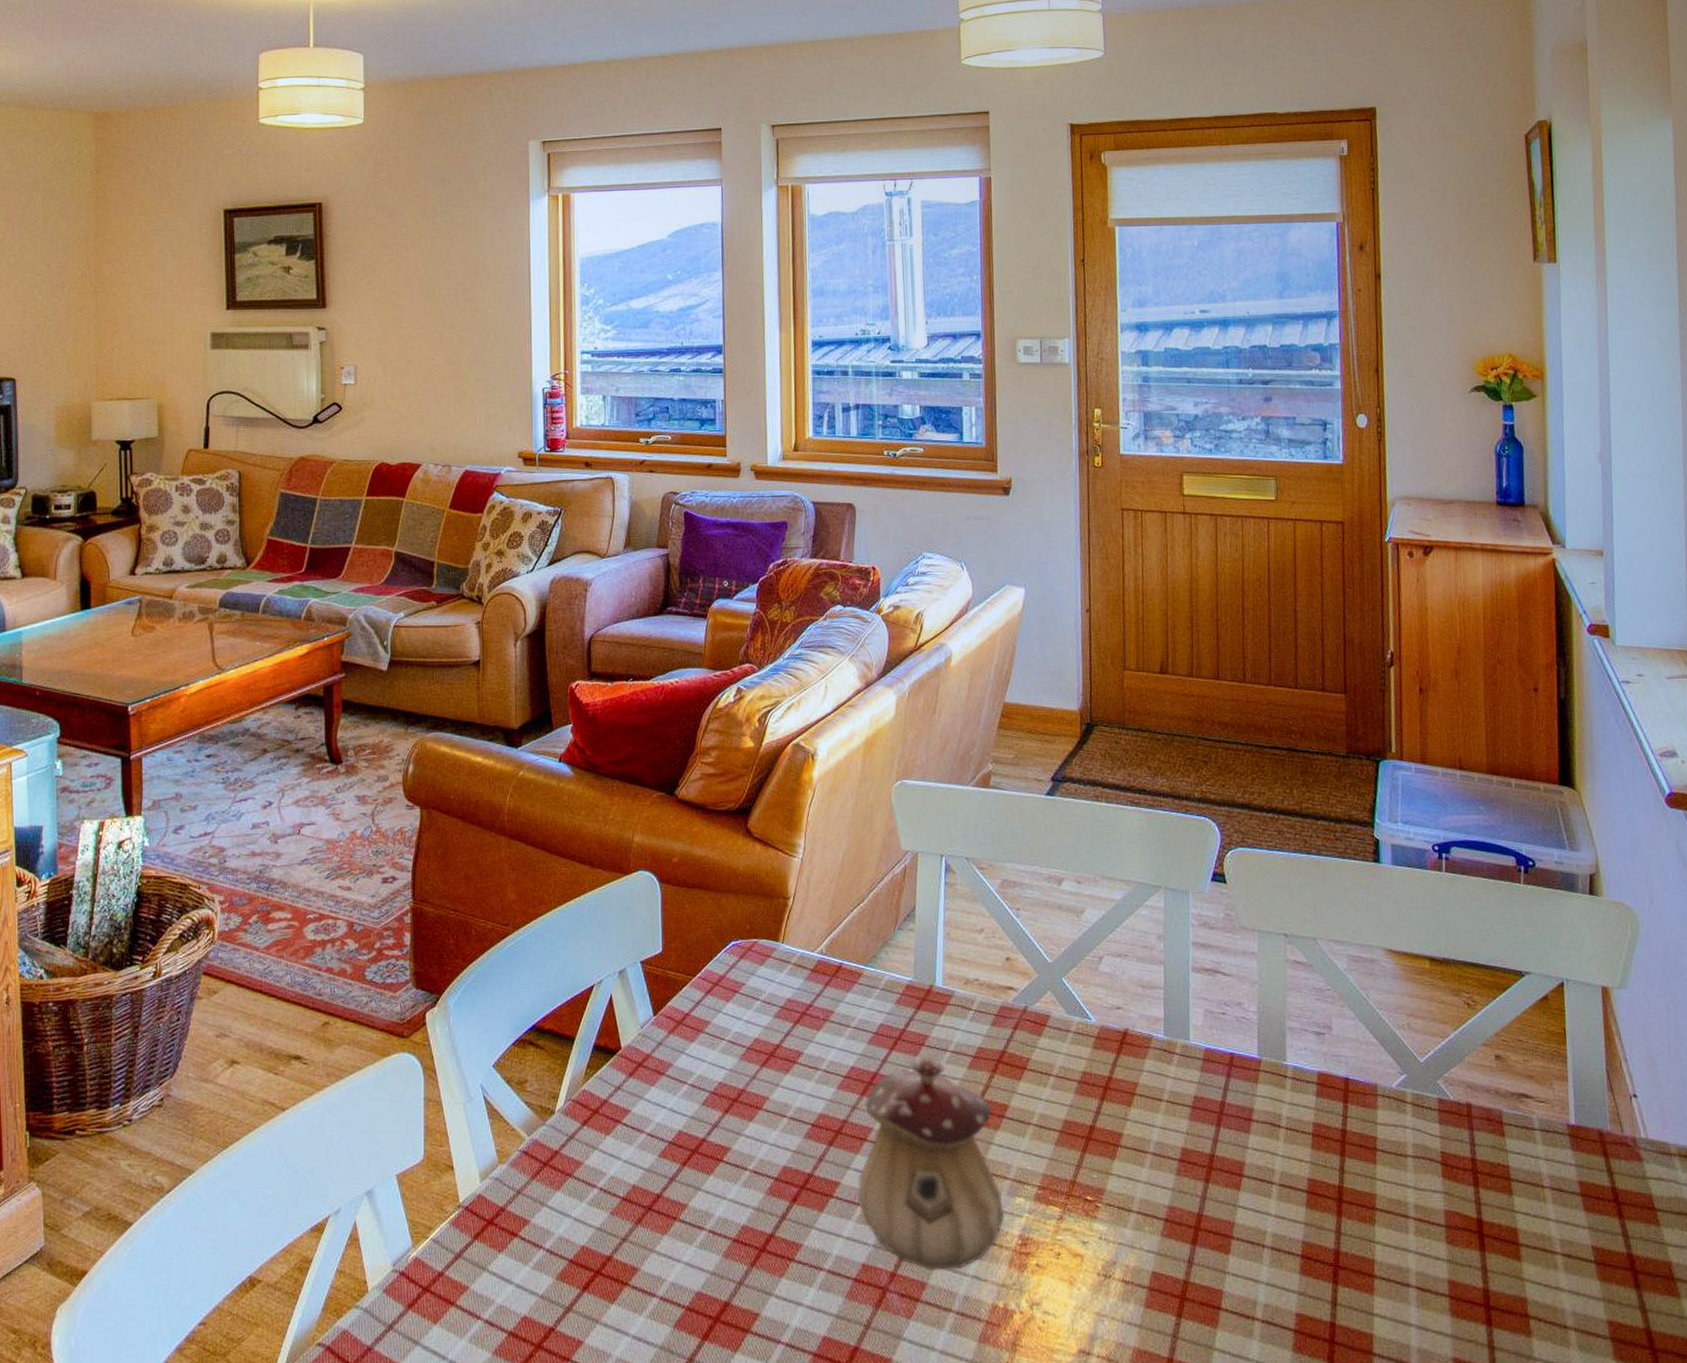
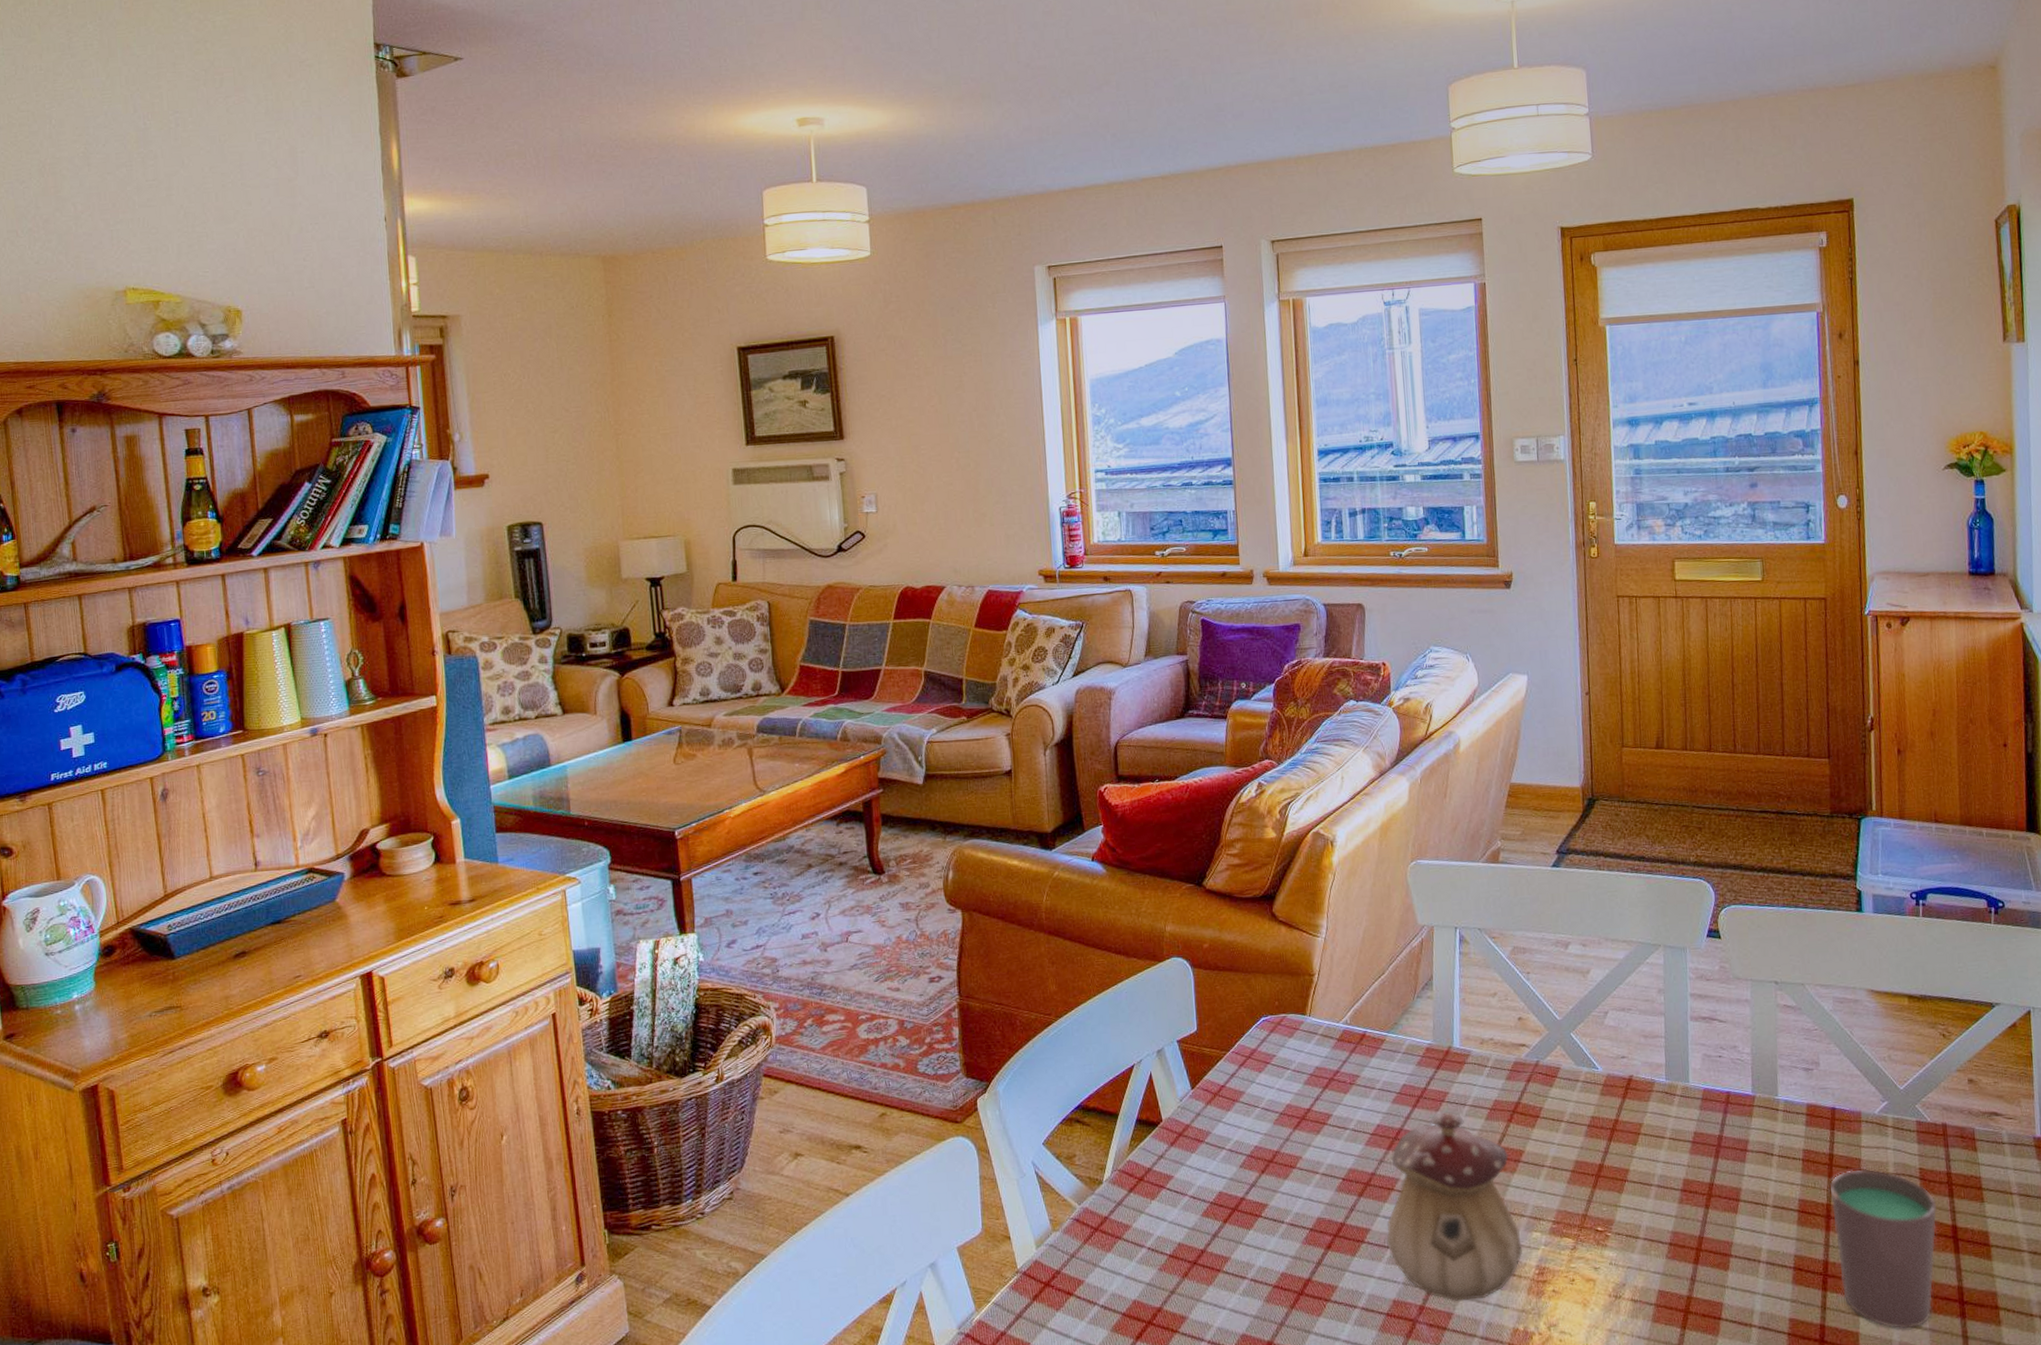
cup: none [1341,1149,1460,1334] -> present [1829,1169,1937,1329]

